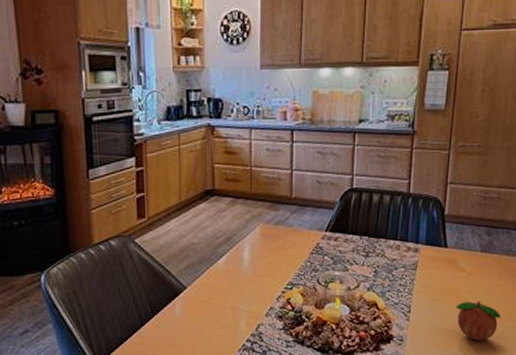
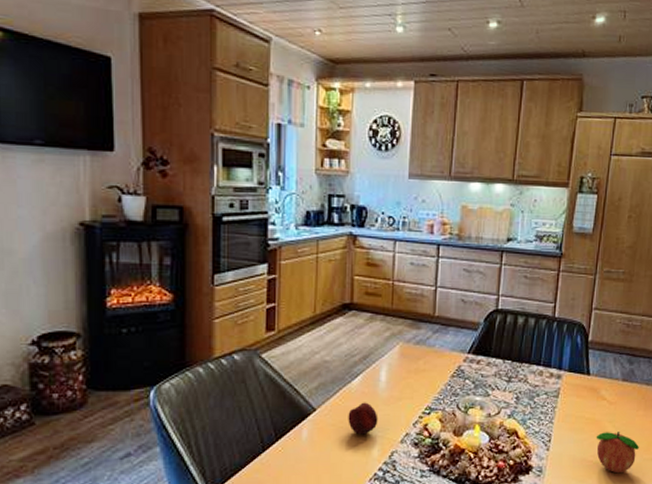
apple: none [216,279,244,310] -> present [348,402,378,435]

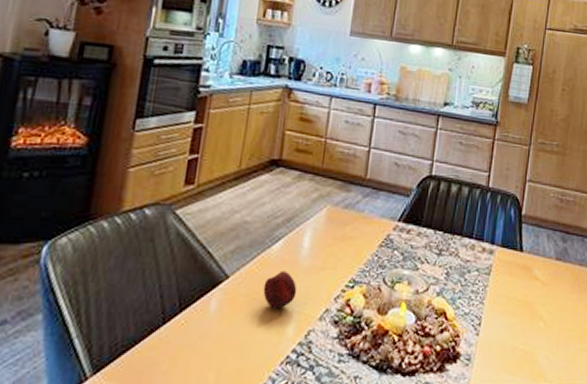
fruit: present [596,432,639,474] -> none [528,317,573,365]

